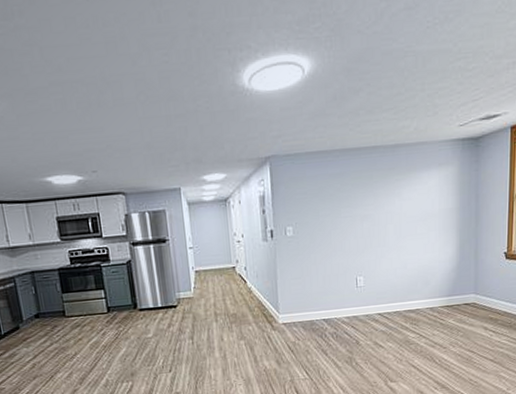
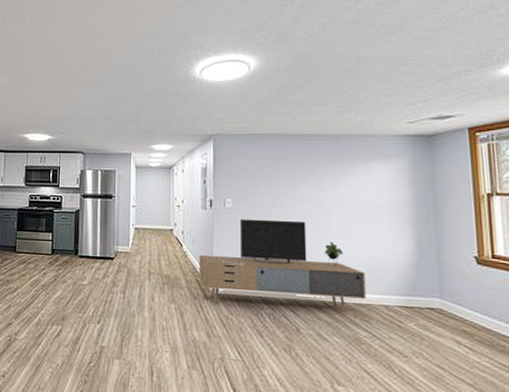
media console: none [264,240,415,332] -> present [199,218,366,312]

